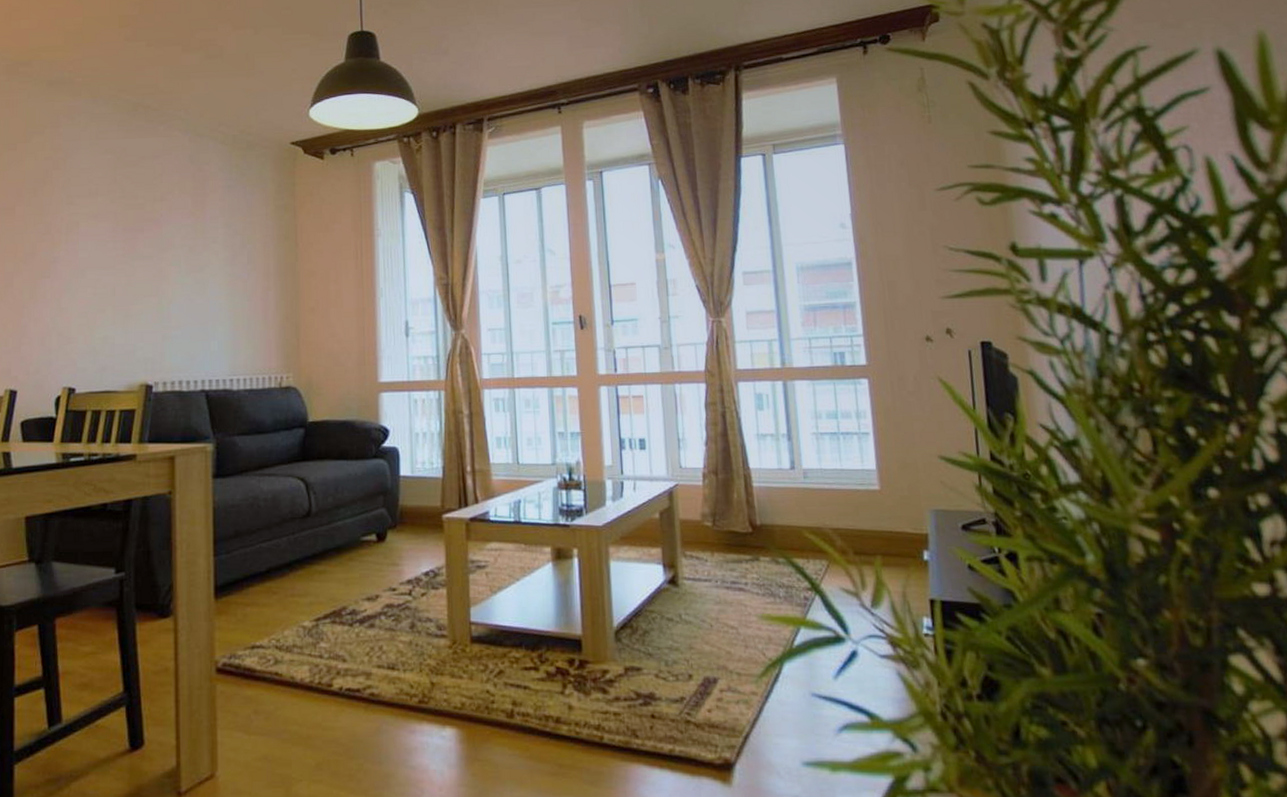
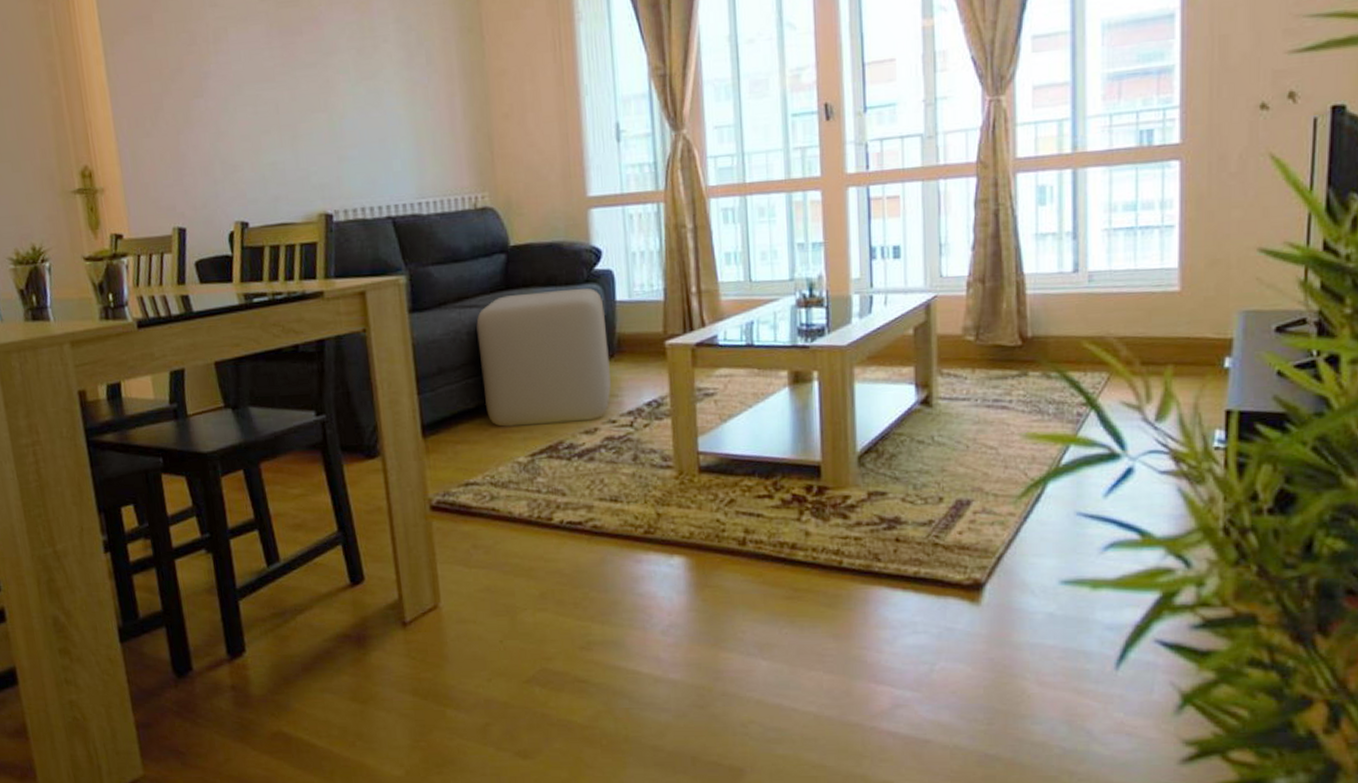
pouf: none [273,462,393,591] -> present [476,288,611,427]

